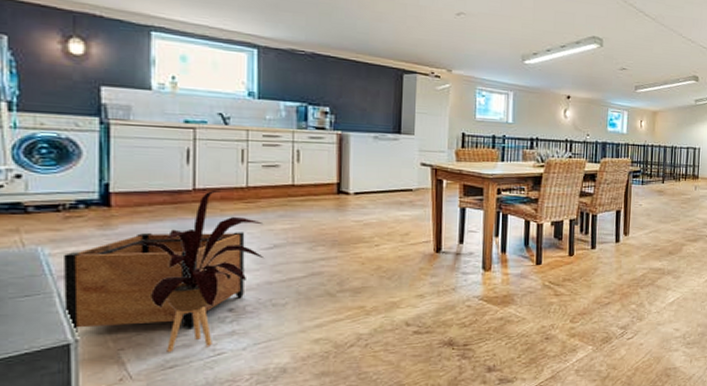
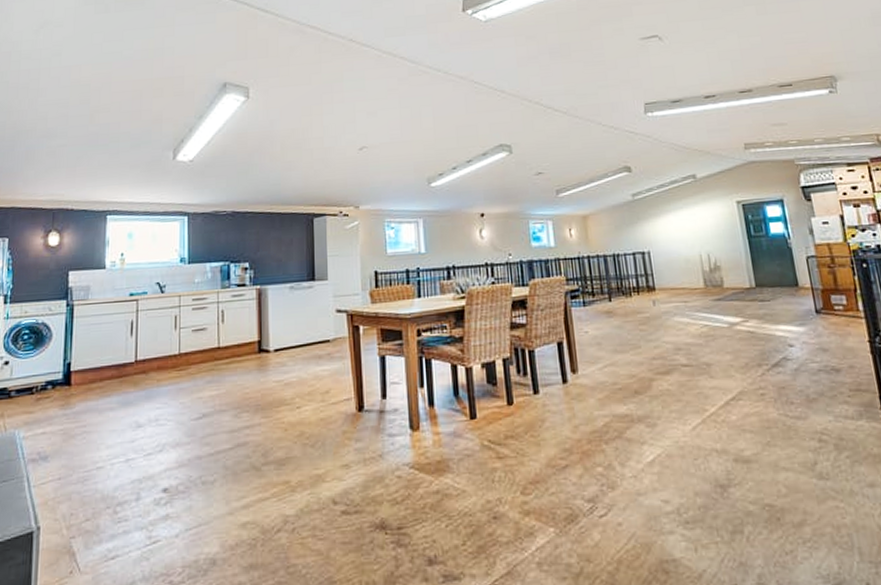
planter: present [62,232,245,333] -> none [30,402,178,519]
house plant: present [116,189,265,352] -> none [73,359,195,540]

